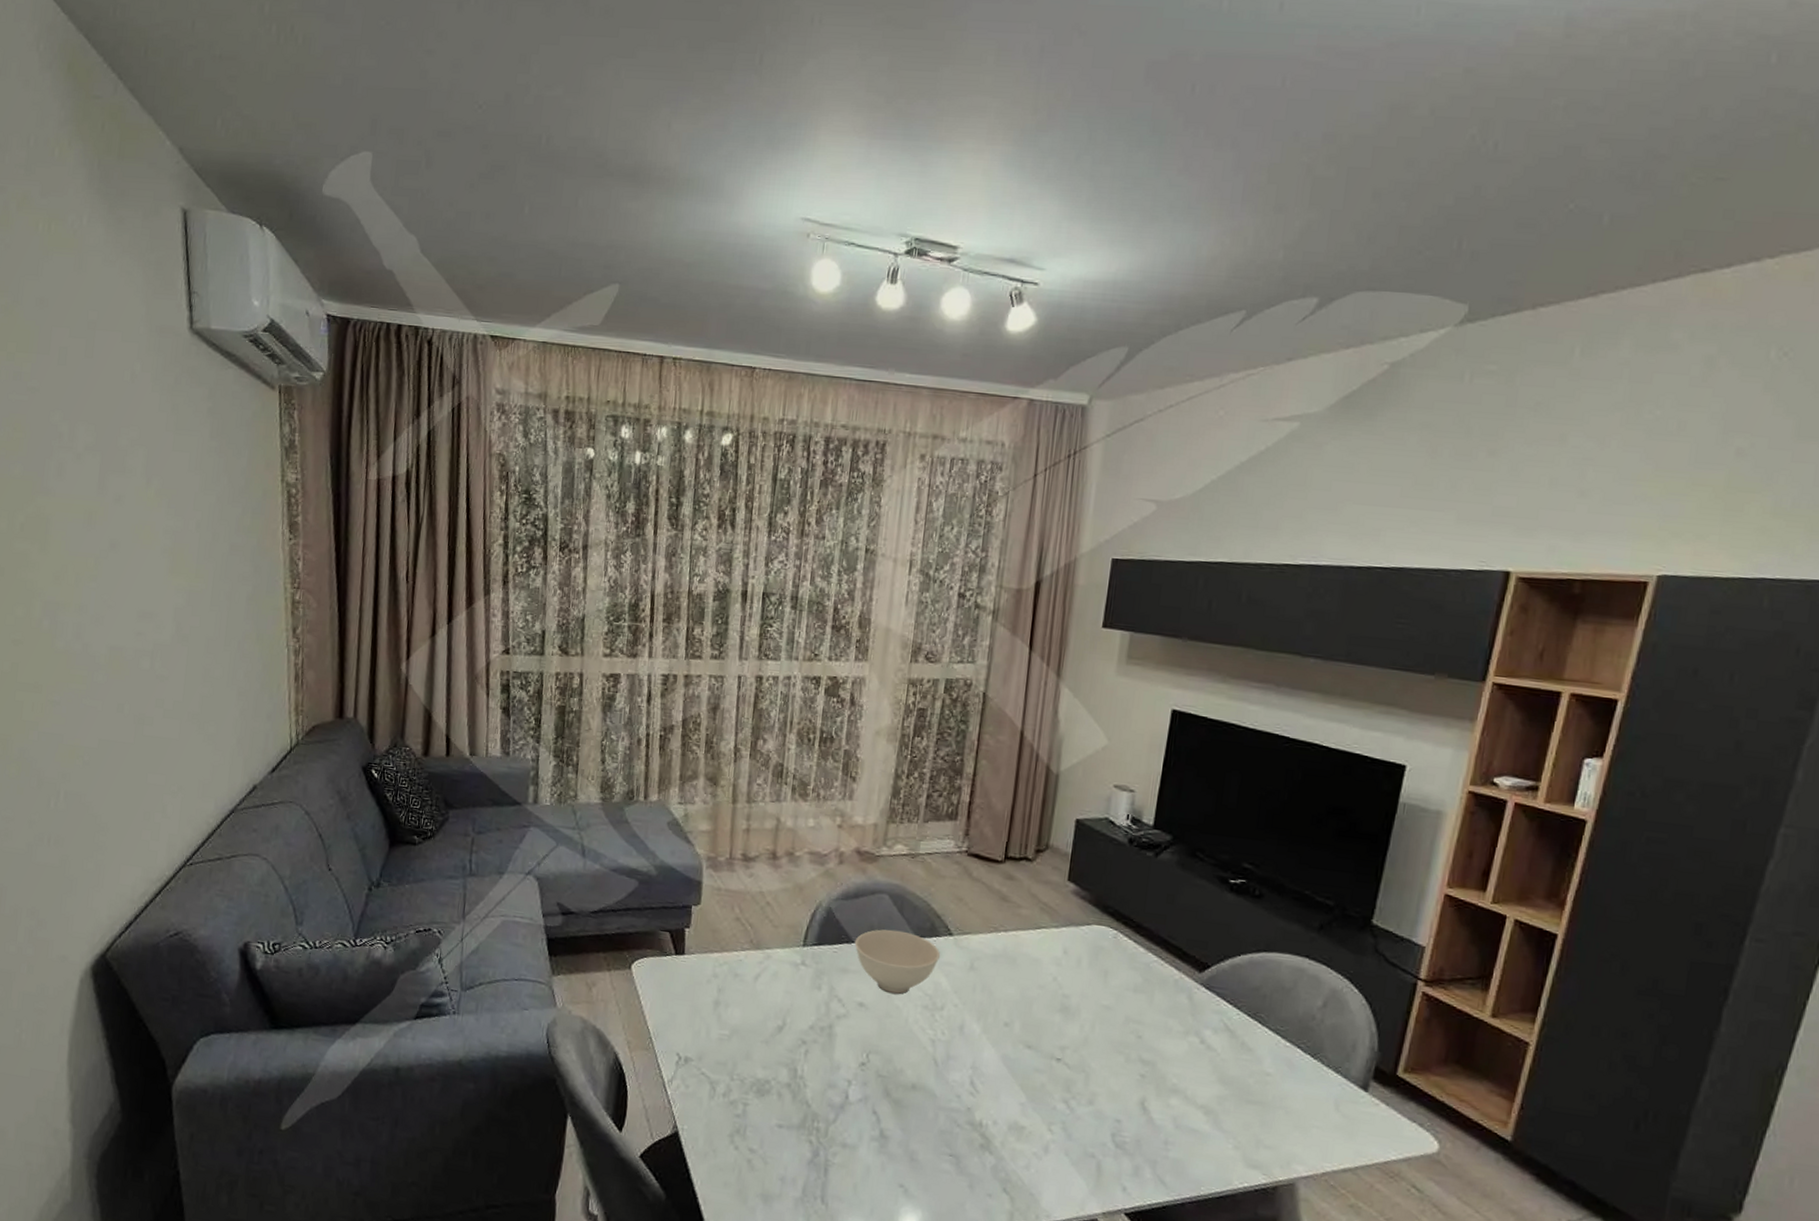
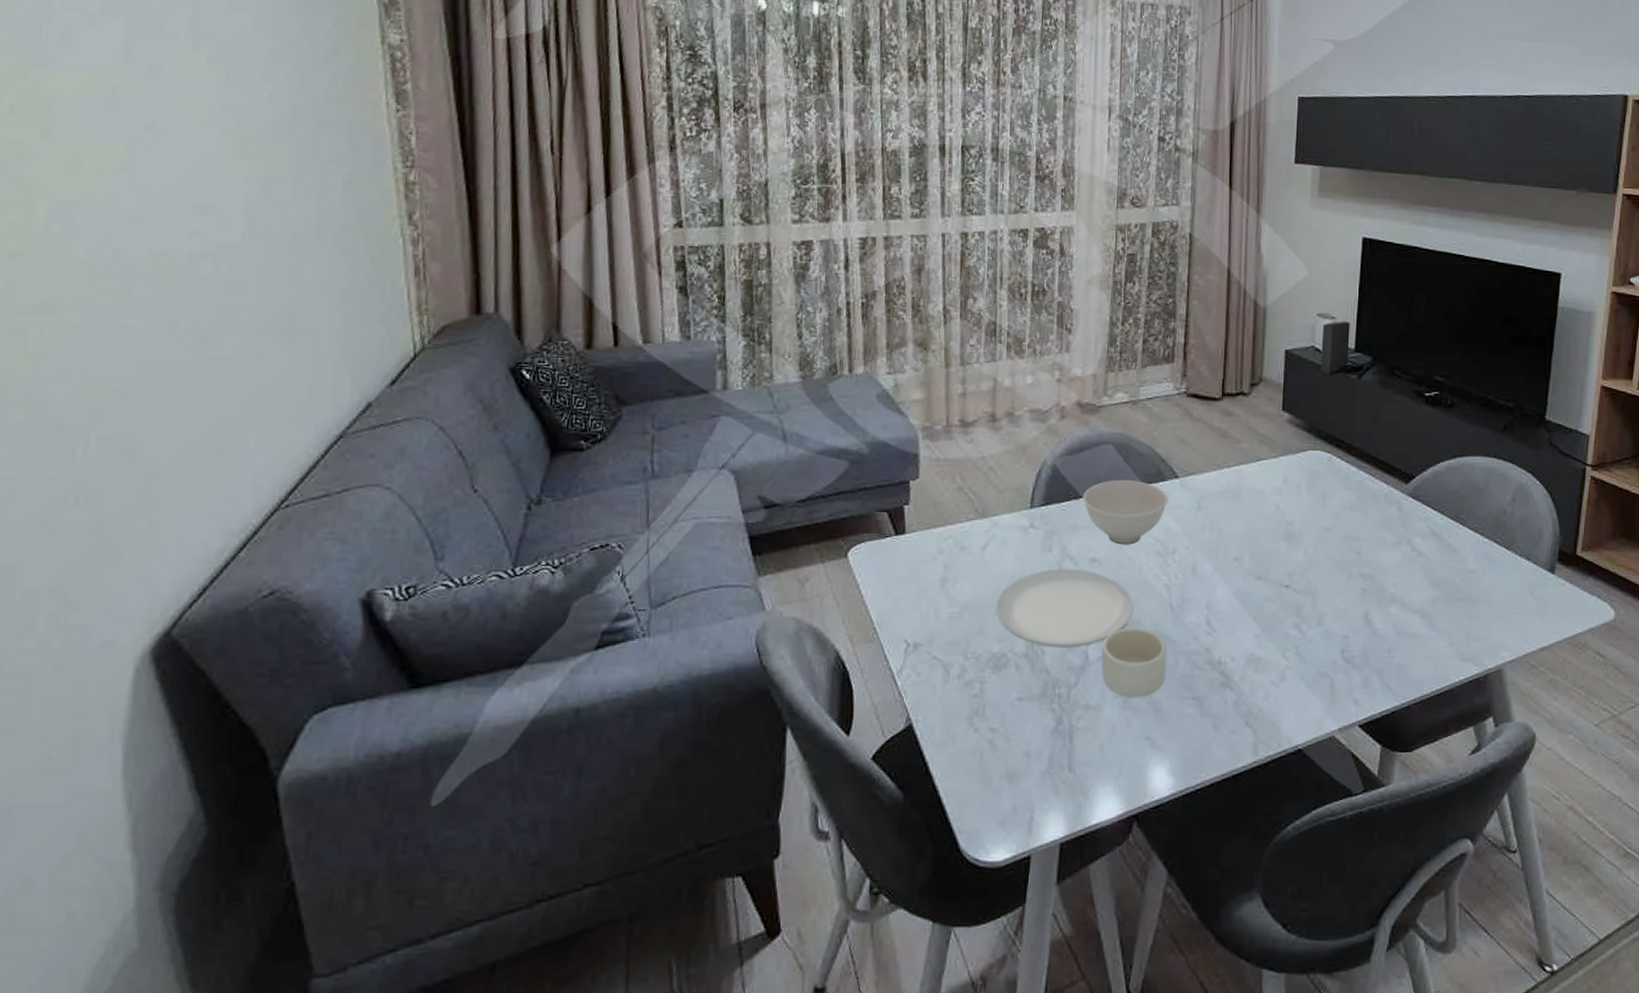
plate: none [763,1007,898,1086] -> present [996,569,1134,648]
mug: none [860,1073,928,1145] -> present [1101,626,1167,697]
speaker: none [1113,795,1151,850] -> present [1321,321,1350,375]

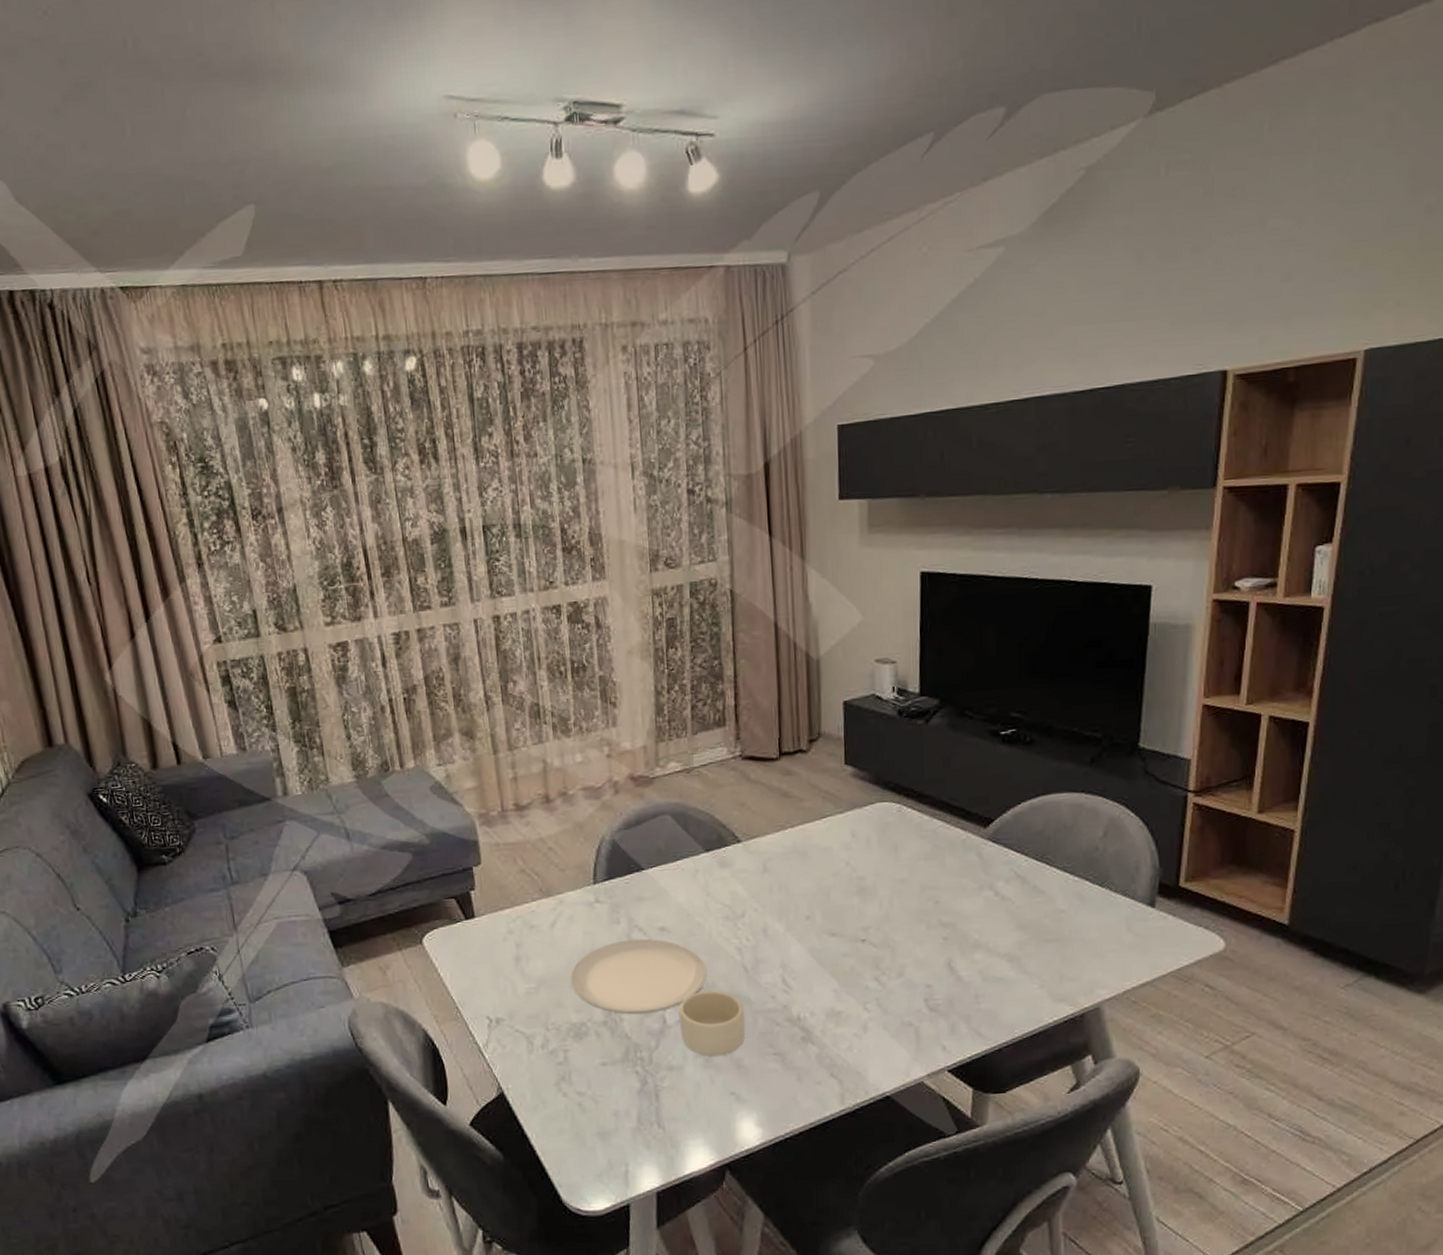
bowl: present [1082,479,1169,545] -> none [644,848,733,913]
speaker: present [1321,321,1350,375] -> none [882,664,914,723]

